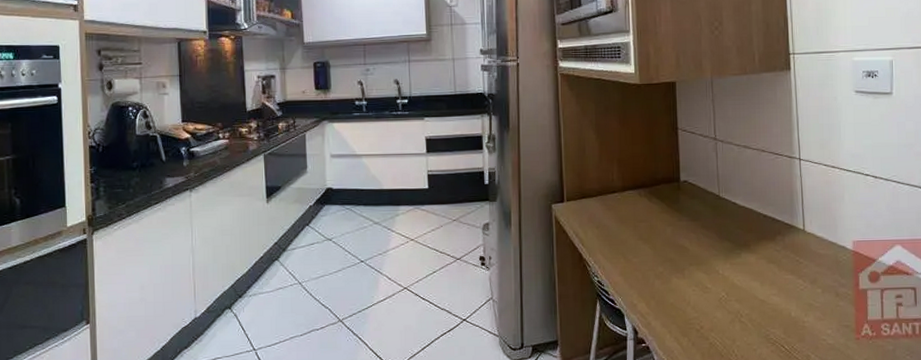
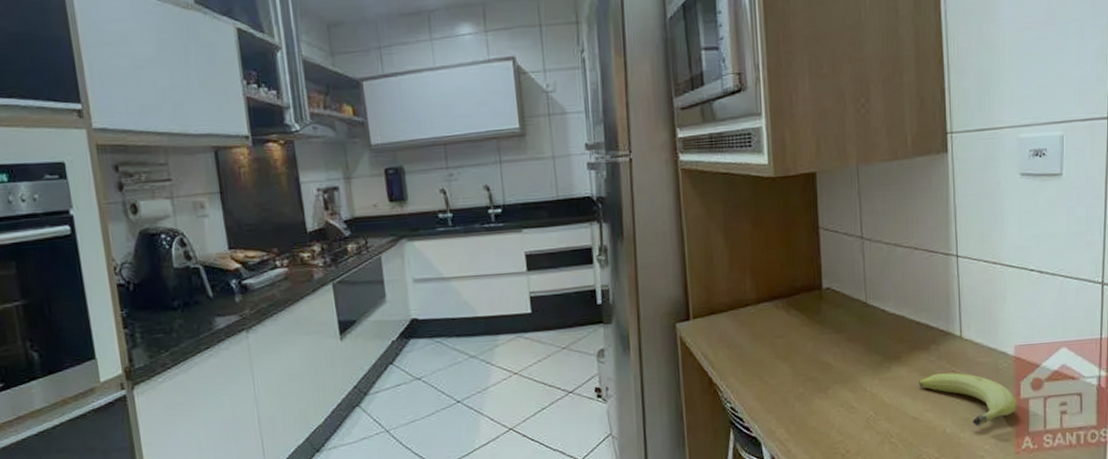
fruit: none [765,262,856,312] -> present [918,372,1017,427]

